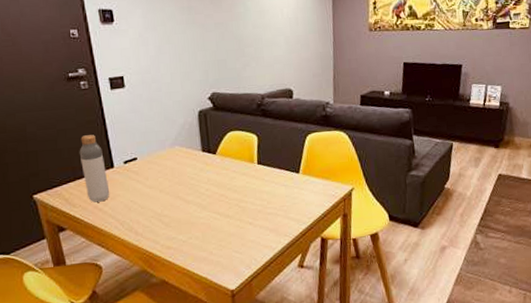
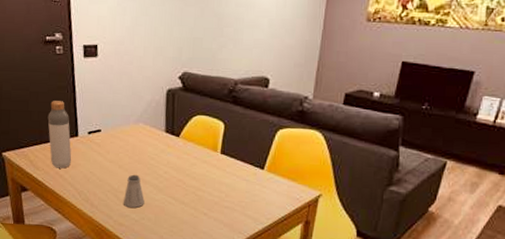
saltshaker: none [168,196,190,229] -> present [123,174,145,208]

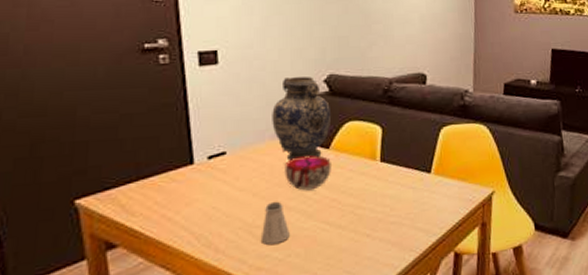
bottle: present [47,101,72,169] -> none [147,121,185,210]
vase: none [136,72,183,143] -> present [272,77,332,160]
decorative bowl: none [143,141,180,170] -> present [285,155,331,191]

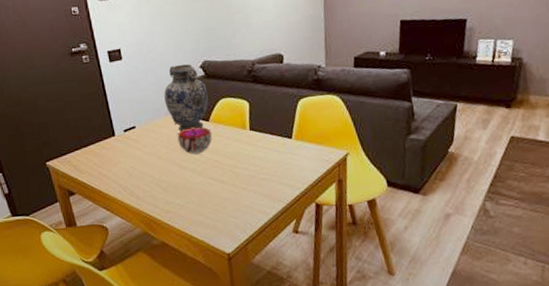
saltshaker: present [260,201,290,245] -> none [166,162,186,194]

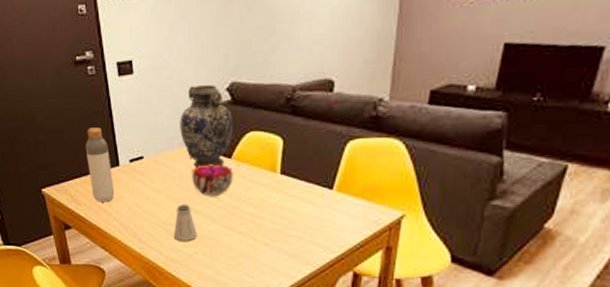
bottle: none [84,105,113,169] -> present [85,127,115,202]
saltshaker: none [166,162,186,194] -> present [173,204,197,241]

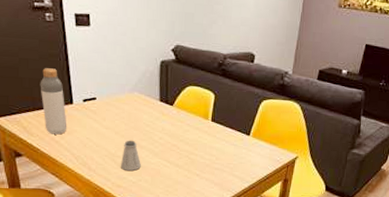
vase: present [180,85,234,167] -> none [130,44,176,111]
decorative bowl: present [192,164,233,197] -> none [139,109,174,136]

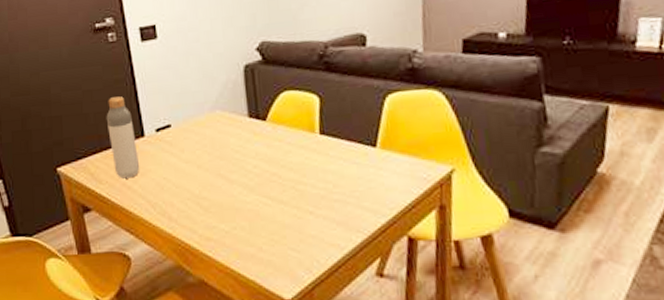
saltshaker: present [120,140,141,171] -> none [207,174,234,216]

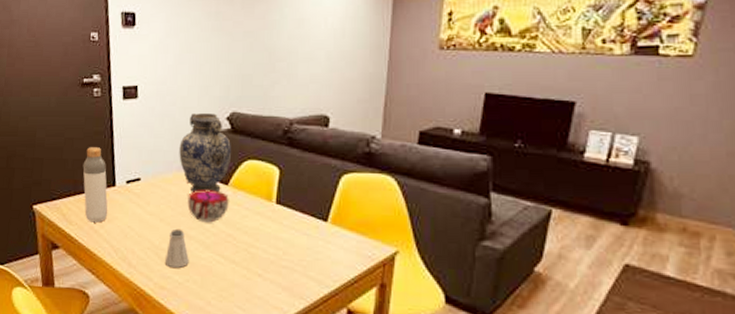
saltshaker: none [207,174,234,216] -> present [164,228,189,268]
vase: none [209,45,267,133] -> present [179,113,232,192]
decorative bowl: none [224,128,270,164] -> present [187,190,229,223]

